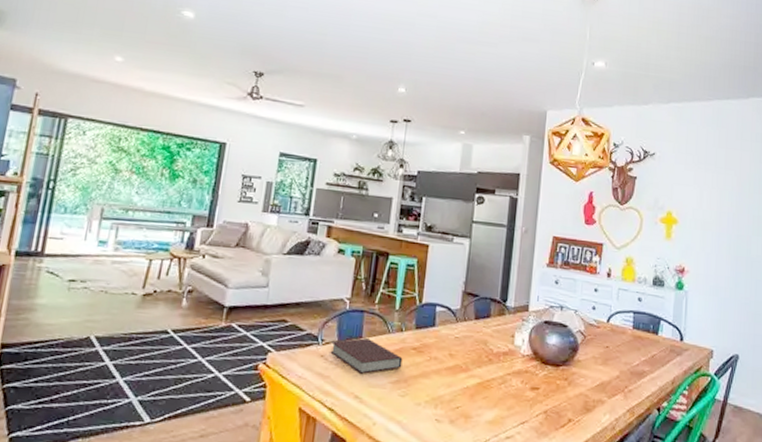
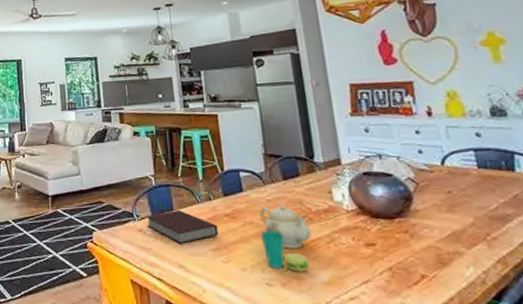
cup: none [441,368,479,410] -> present [260,231,309,272]
teapot: none [445,343,489,388] -> present [259,205,311,249]

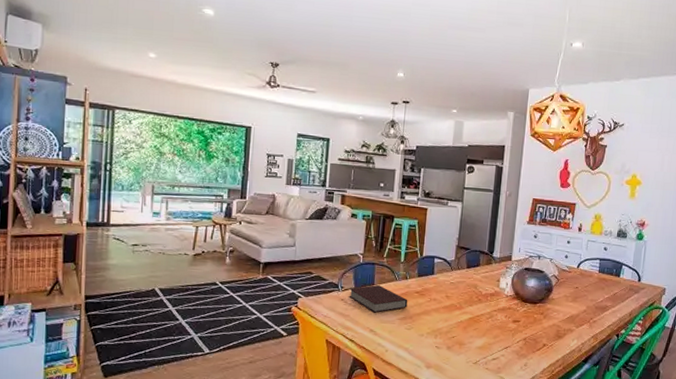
teapot: present [259,205,311,249] -> none [443,287,478,322]
cup: present [260,231,309,272] -> none [439,307,471,339]

